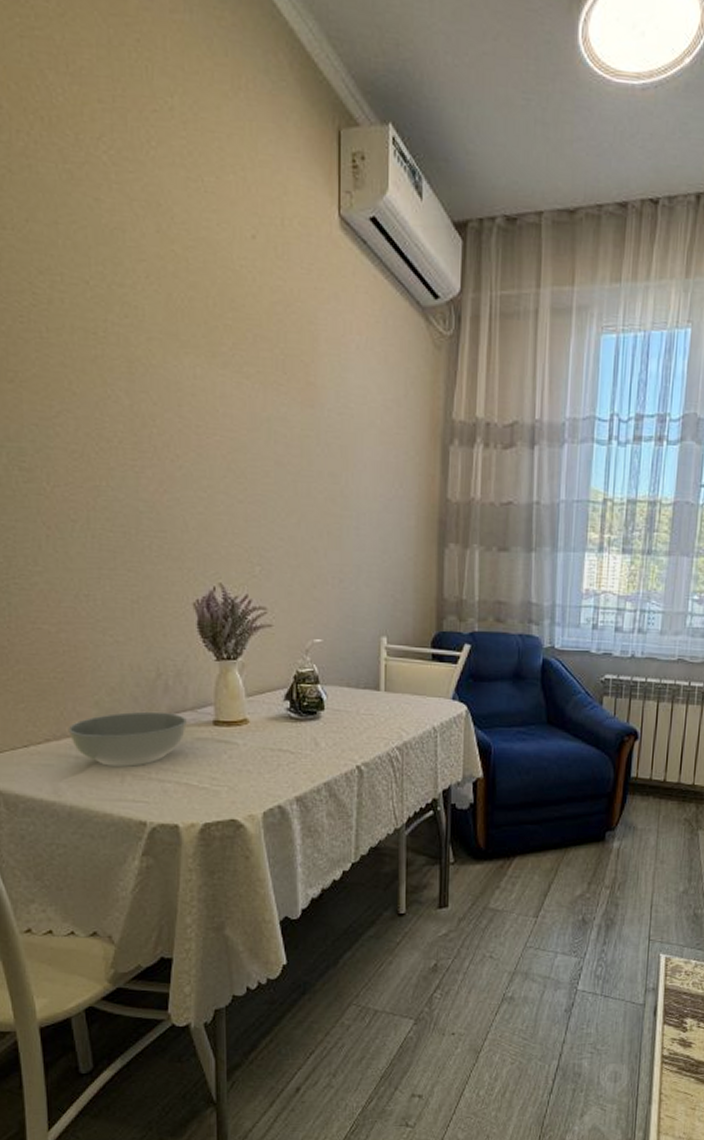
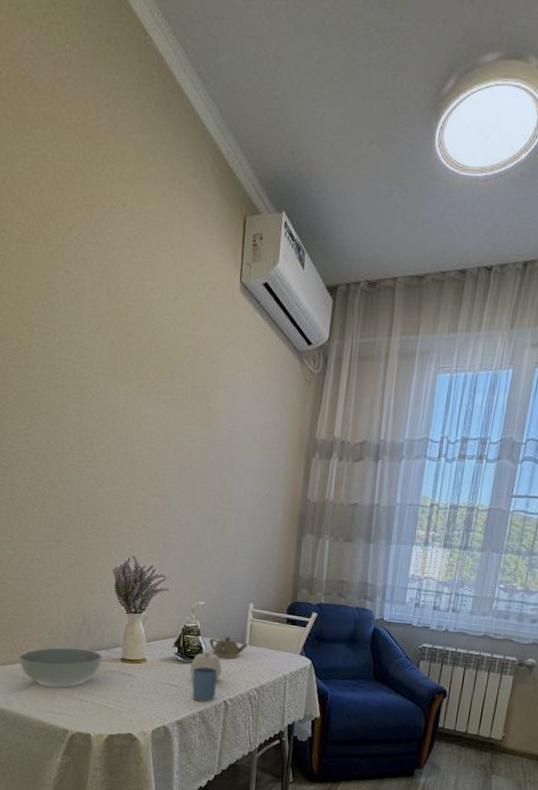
sugar bowl: none [307,704,351,738] -> present [189,651,222,679]
mug: none [312,723,347,769] -> present [192,666,218,702]
teapot: none [331,681,383,712] -> present [209,635,248,660]

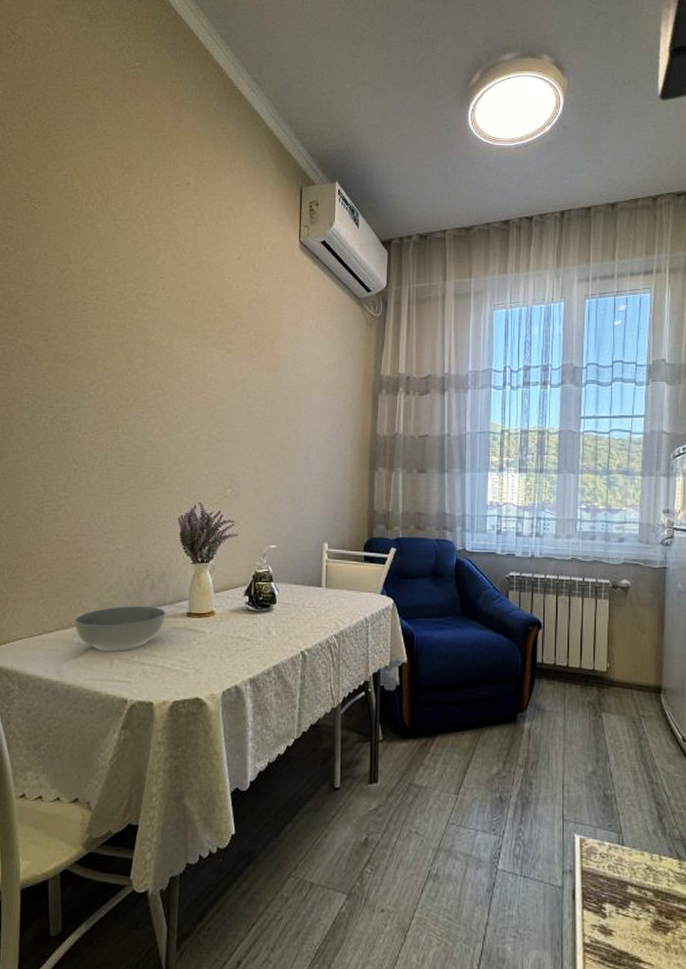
sugar bowl: present [189,651,222,679] -> none [261,598,298,628]
mug: present [192,666,218,702] -> none [265,615,294,654]
teapot: present [209,635,248,660] -> none [282,579,324,605]

